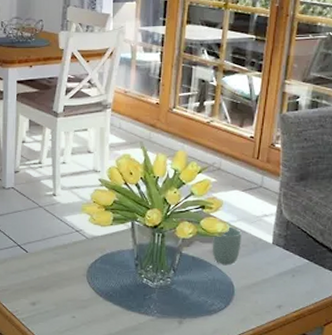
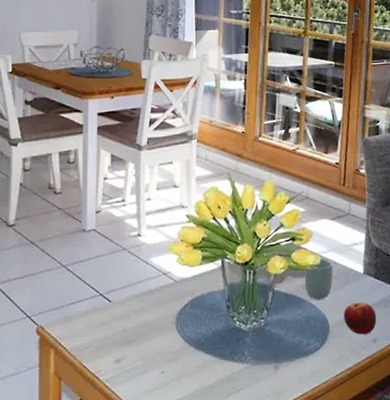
fruit: none [250,270,283,300] -> present [343,302,377,335]

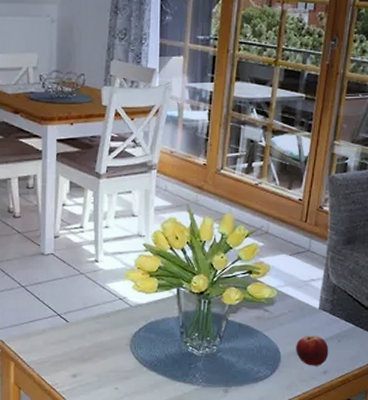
cup: present [304,258,333,300] -> none [258,292,288,331]

